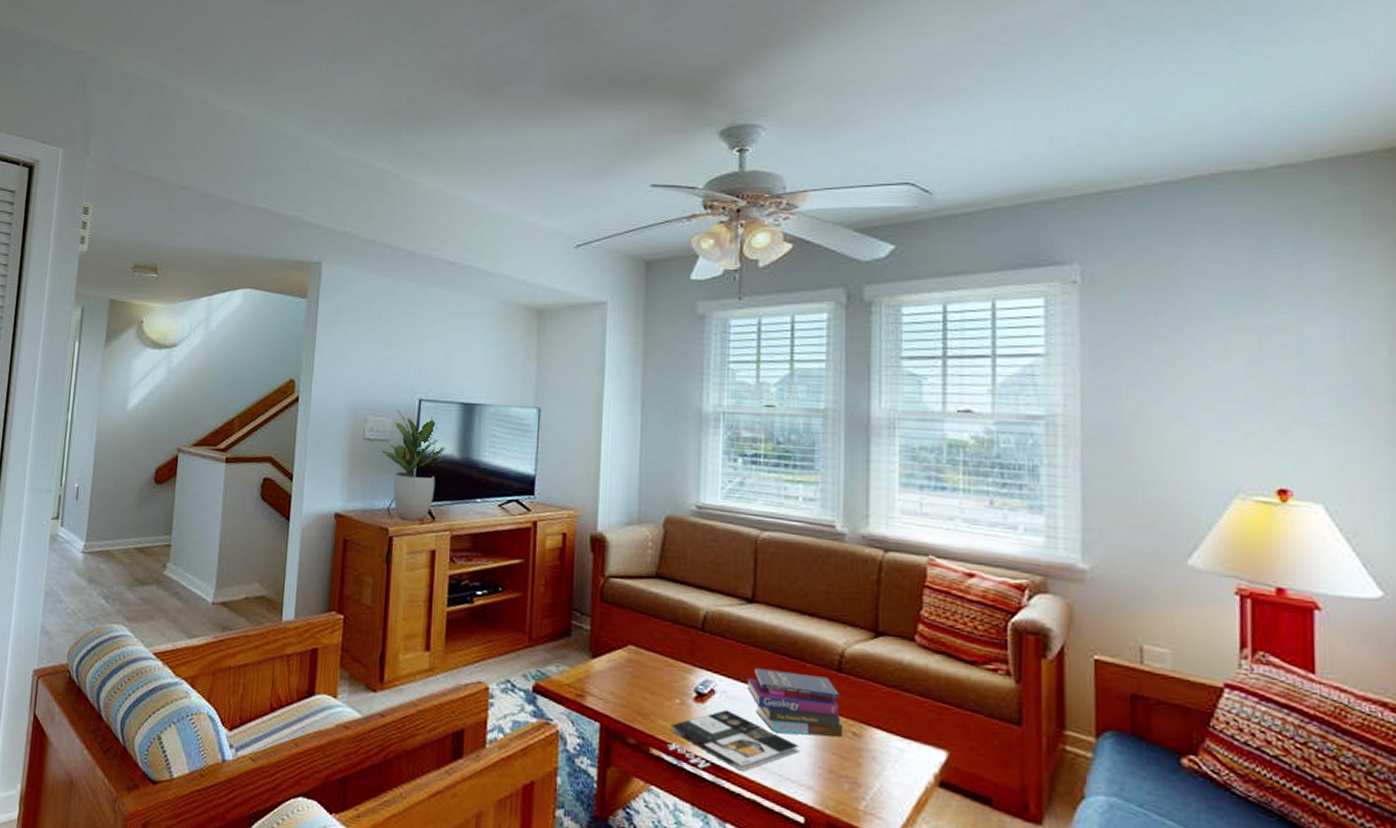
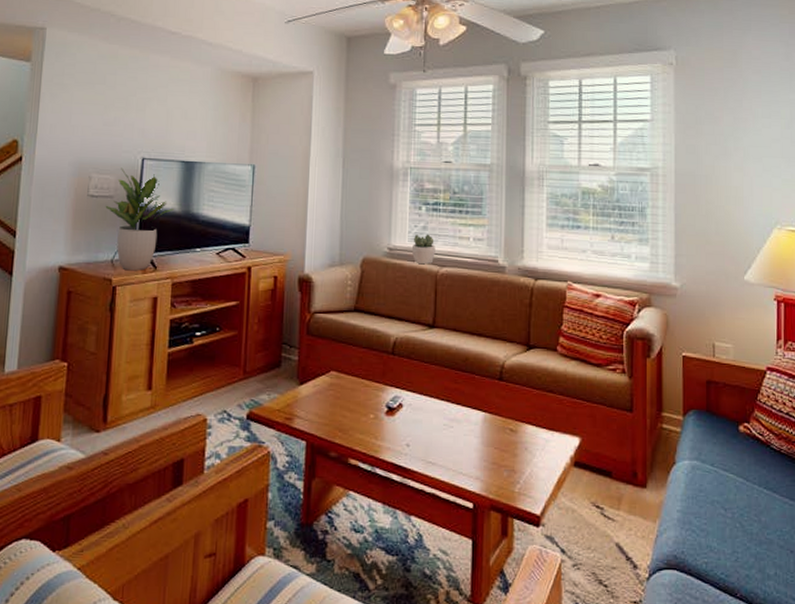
magazine: present [667,709,800,771] -> none [363,420,470,472]
succulent plant: none [725,491,755,528] -> present [411,234,435,265]
books: present [747,668,844,737] -> none [428,383,504,436]

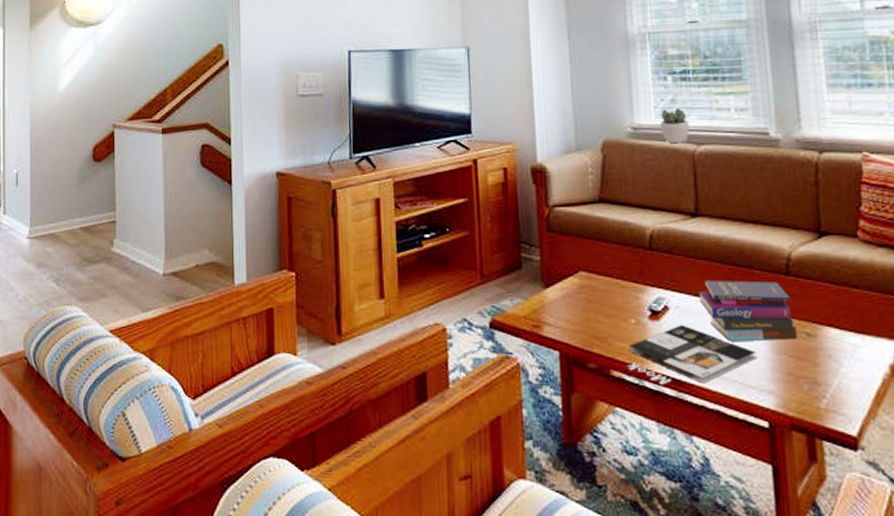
potted plant: present [105,167,175,271] -> none [316,63,388,172]
magazine: none [363,420,470,472] -> present [627,324,757,386]
books: none [428,383,504,436] -> present [699,280,798,342]

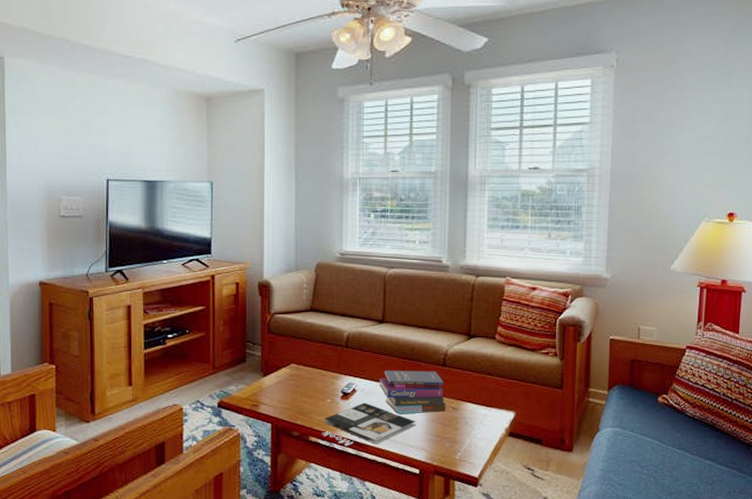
succulent plant: present [660,107,690,144] -> none [361,239,384,267]

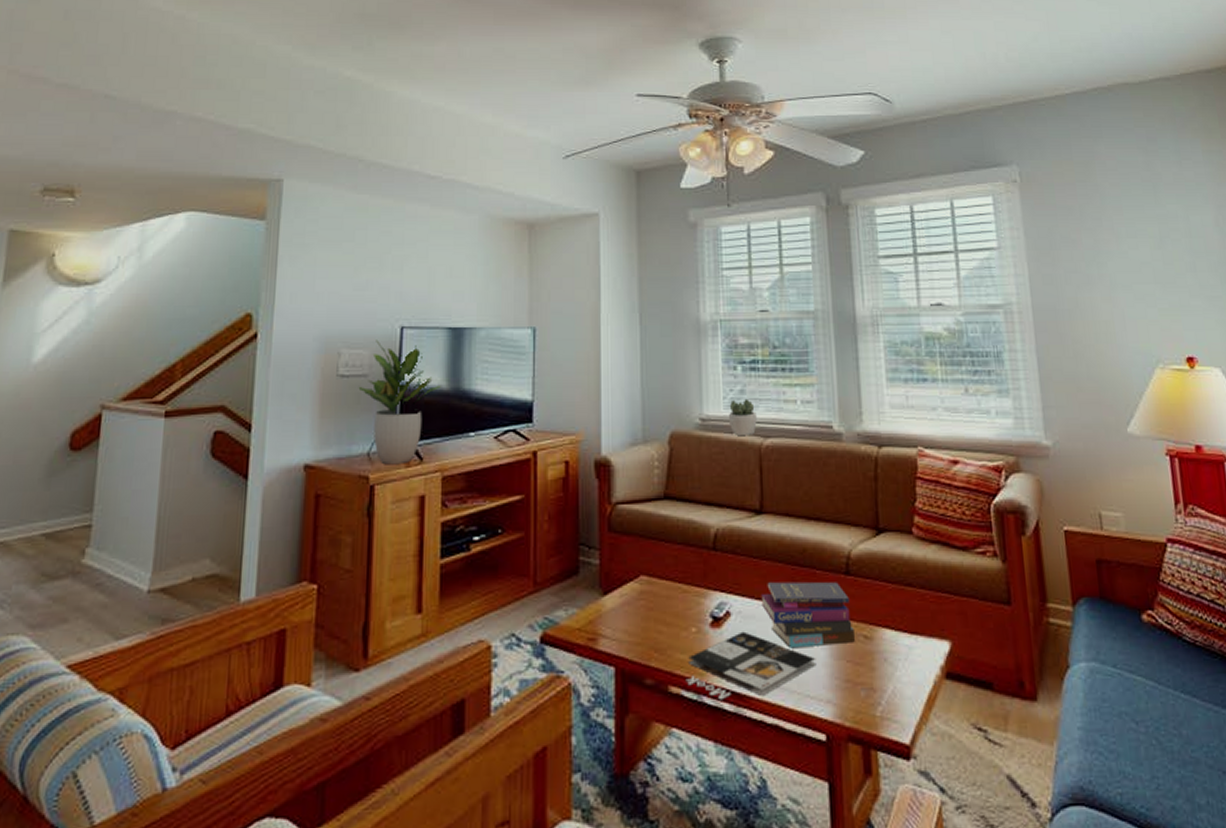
potted plant: none [76,189,141,283] -> present [358,339,442,465]
succulent plant: none [361,239,384,267] -> present [728,398,757,437]

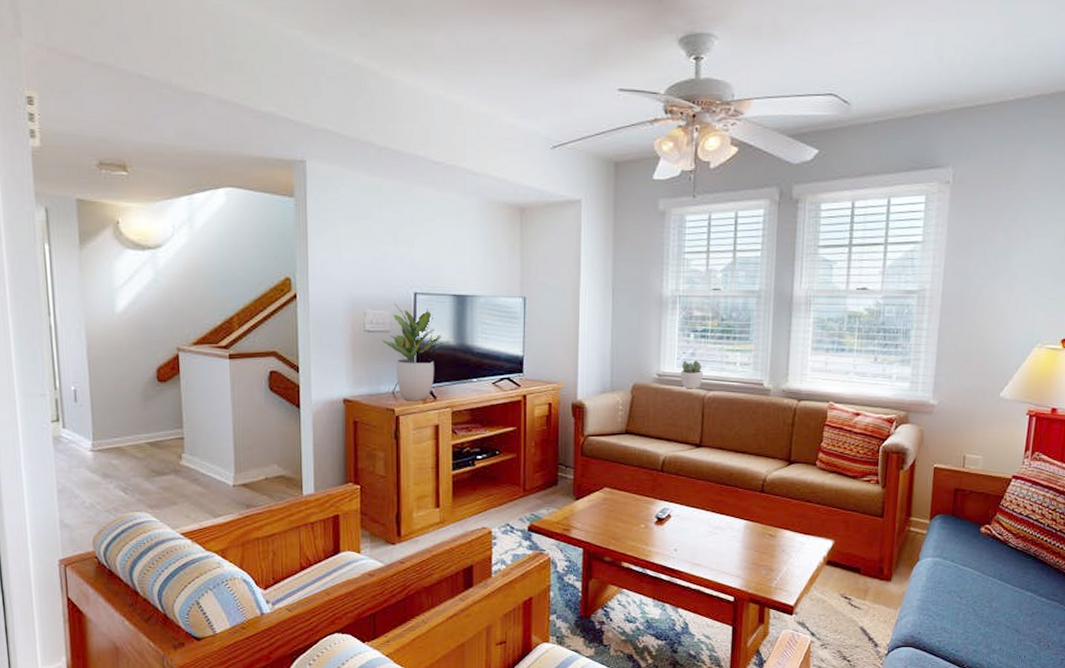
magazine: present [686,631,817,701] -> none [634,528,732,573]
books: present [761,581,856,649] -> none [695,496,764,541]

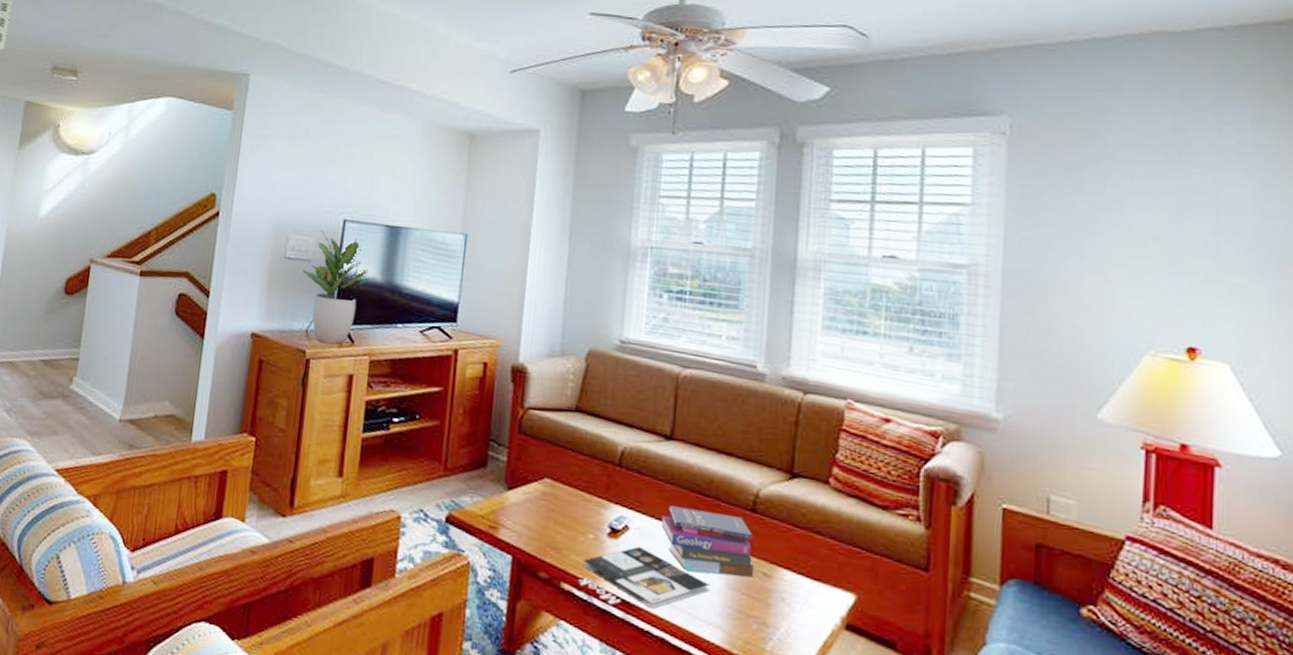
magazine: none [634,528,732,573] -> present [578,546,711,609]
succulent plant: present [680,360,703,389] -> none [648,327,678,364]
books: none [695,496,764,541] -> present [661,505,755,578]

